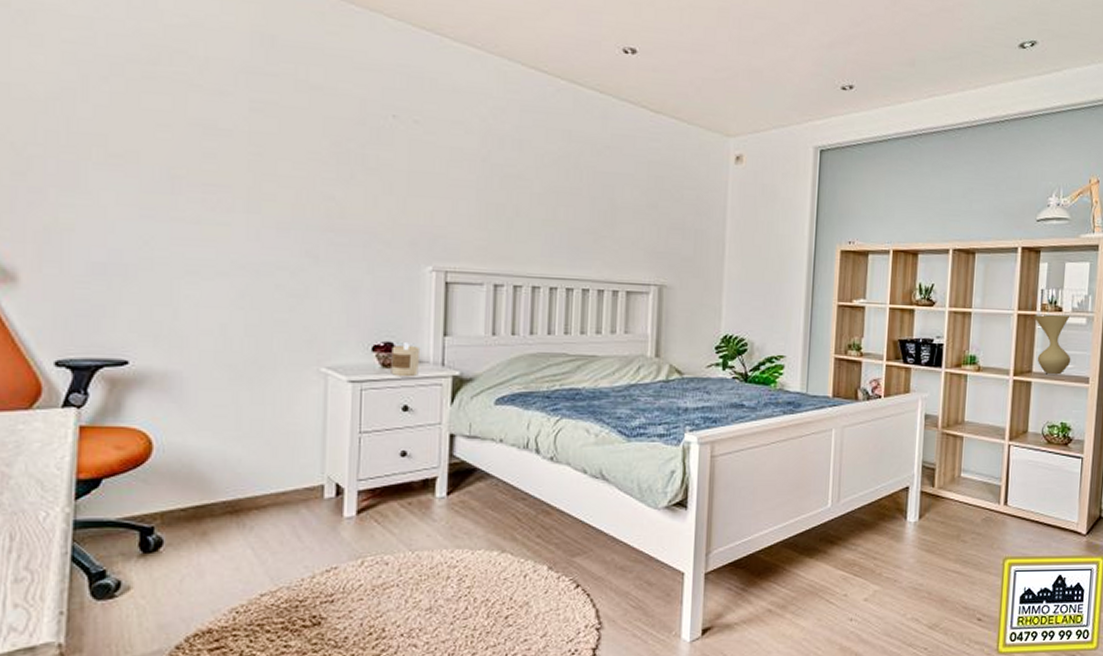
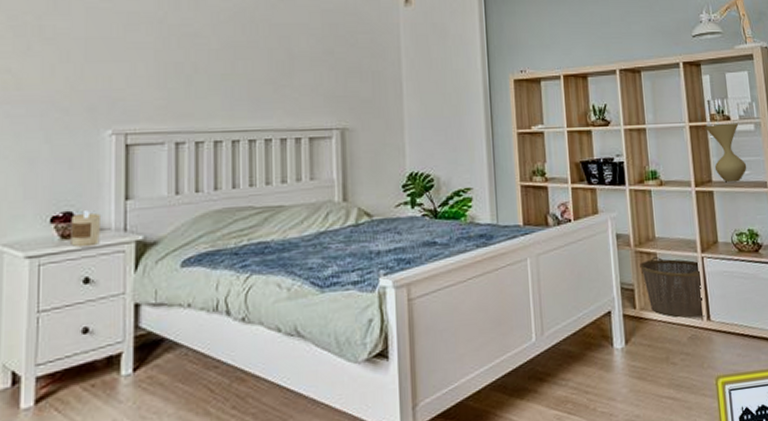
basket: none [945,440,1004,501] -> present [641,257,705,319]

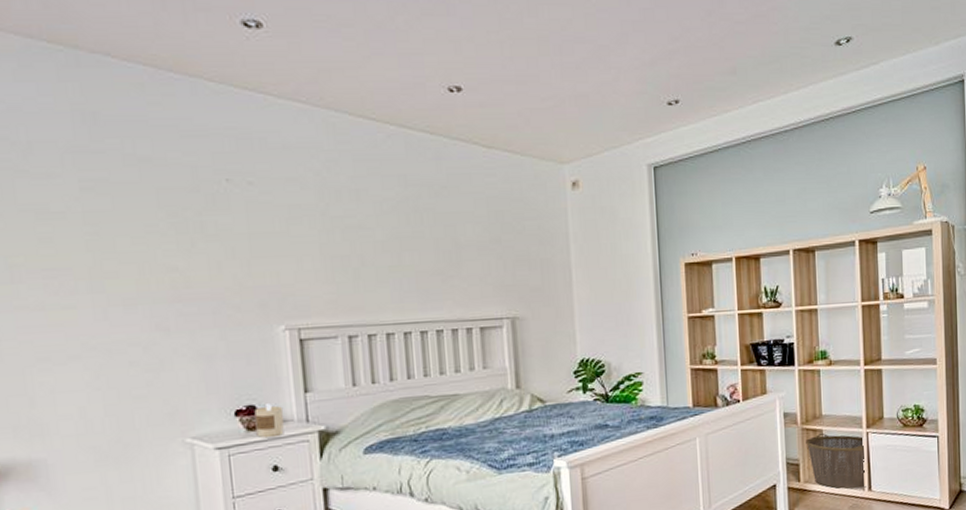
decorative vase: present [703,123,747,183] -> none [876,300,917,361]

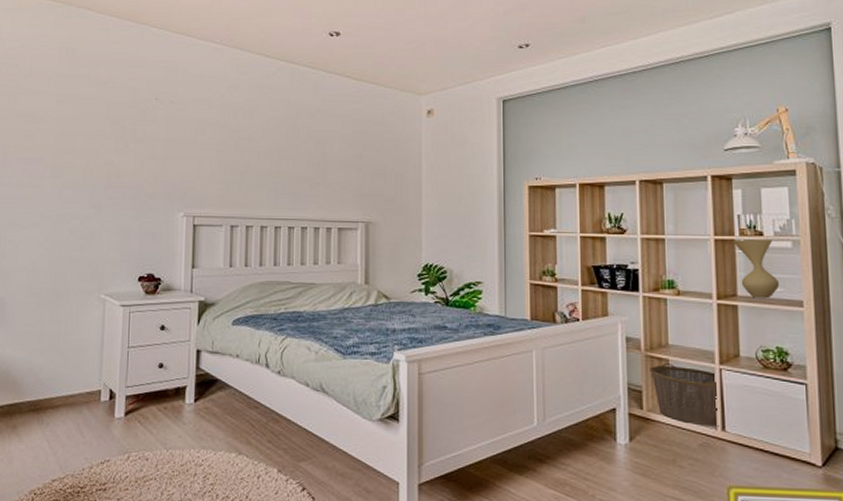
candle: present [254,404,284,437] -> none [152,274,175,301]
decorative vase: none [876,300,917,361] -> present [730,239,780,299]

